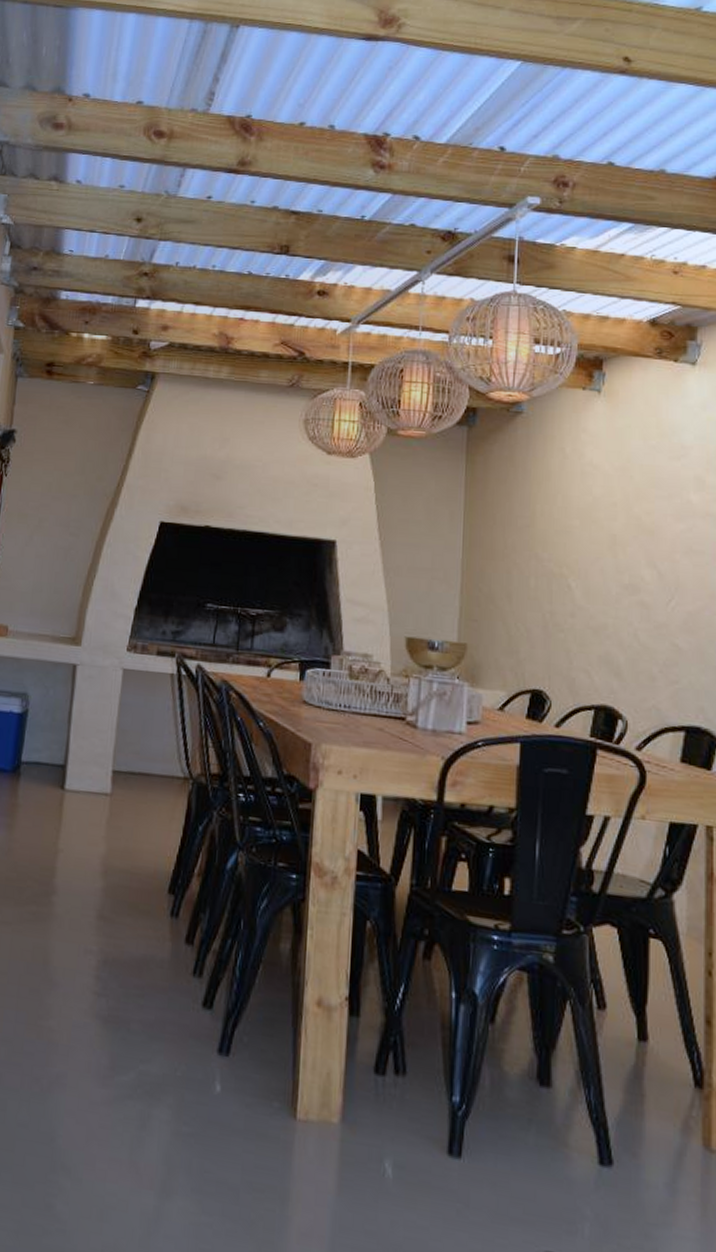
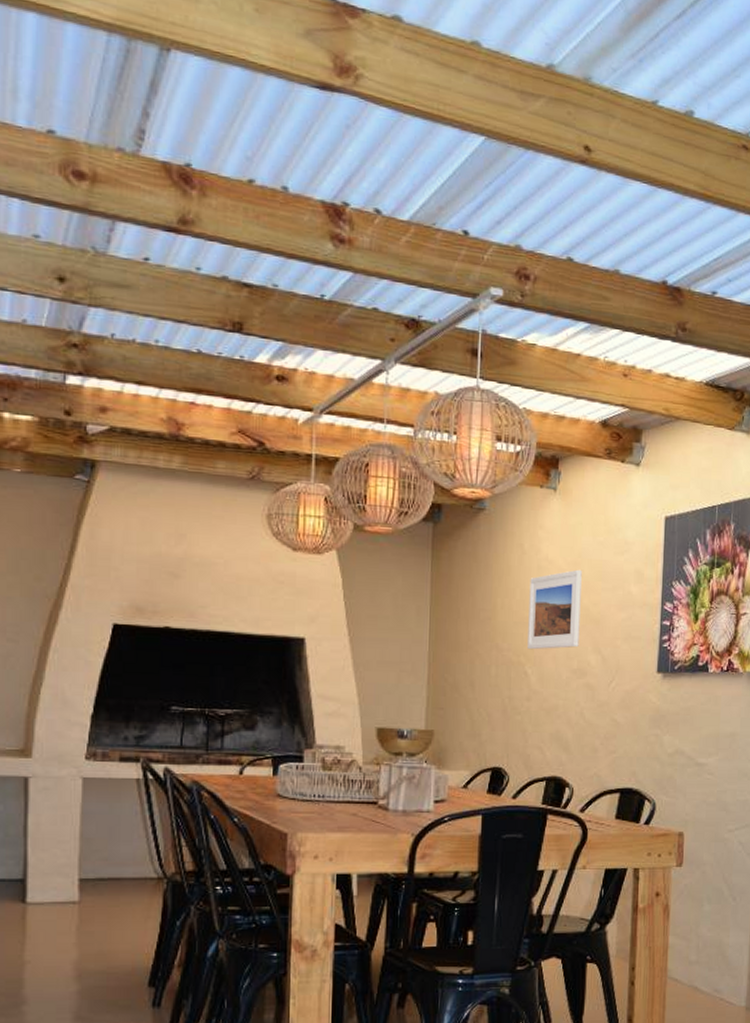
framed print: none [571,475,632,561] -> present [527,569,582,650]

